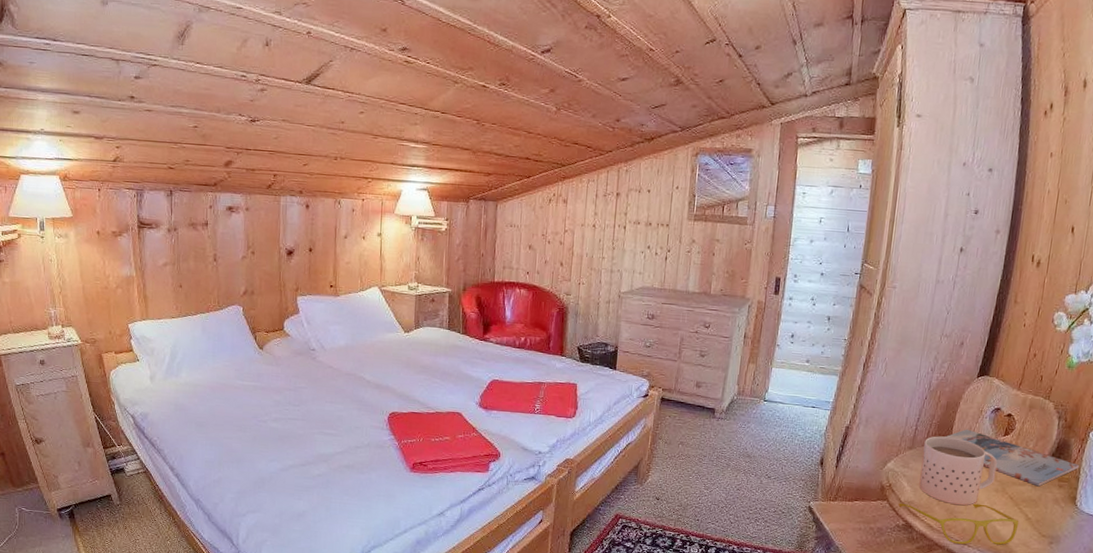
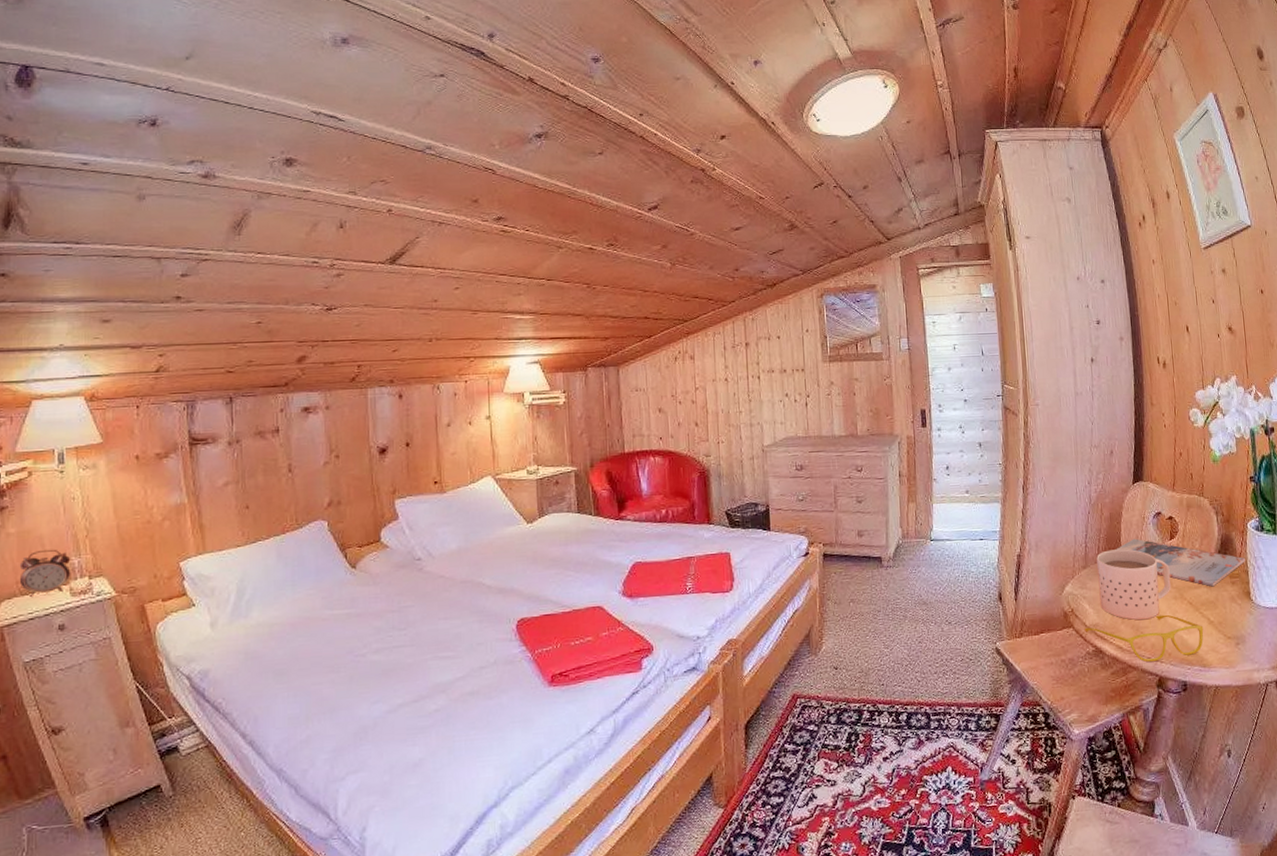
alarm clock: none [12,299,49,336] -> present [19,549,71,598]

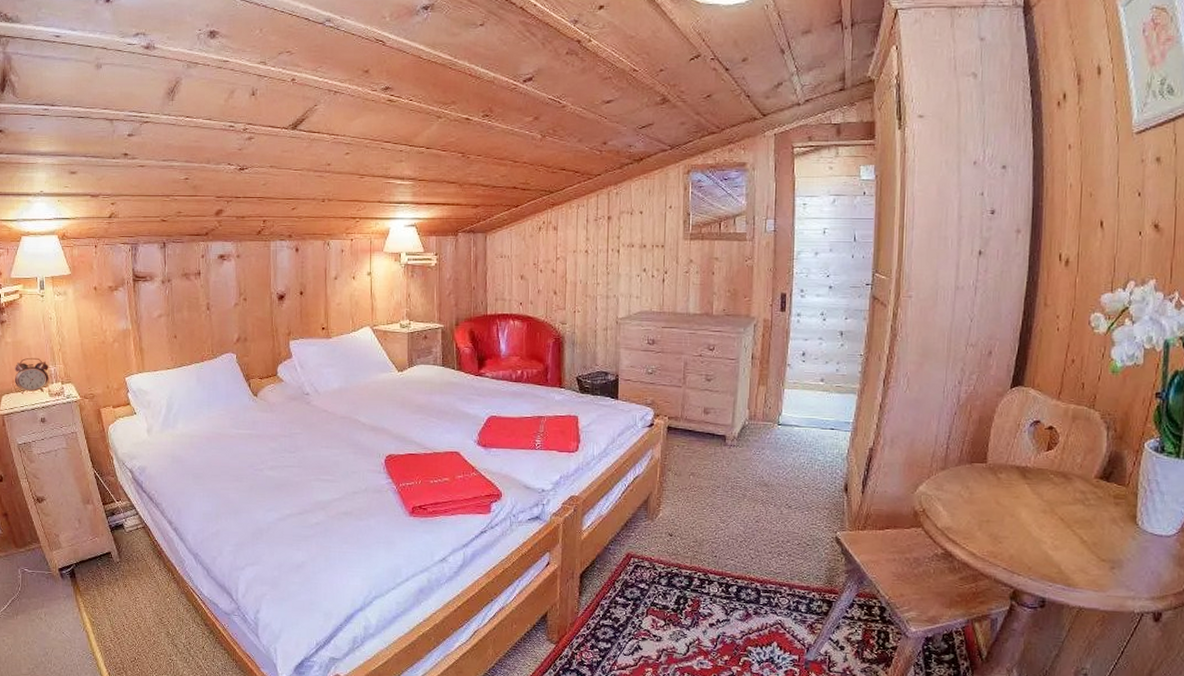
eyeglasses: present [1084,614,1204,662] -> none [935,527,1074,574]
mug: present [1096,549,1171,621] -> none [956,454,1042,530]
magazine: present [1115,538,1245,587] -> none [980,445,1136,505]

